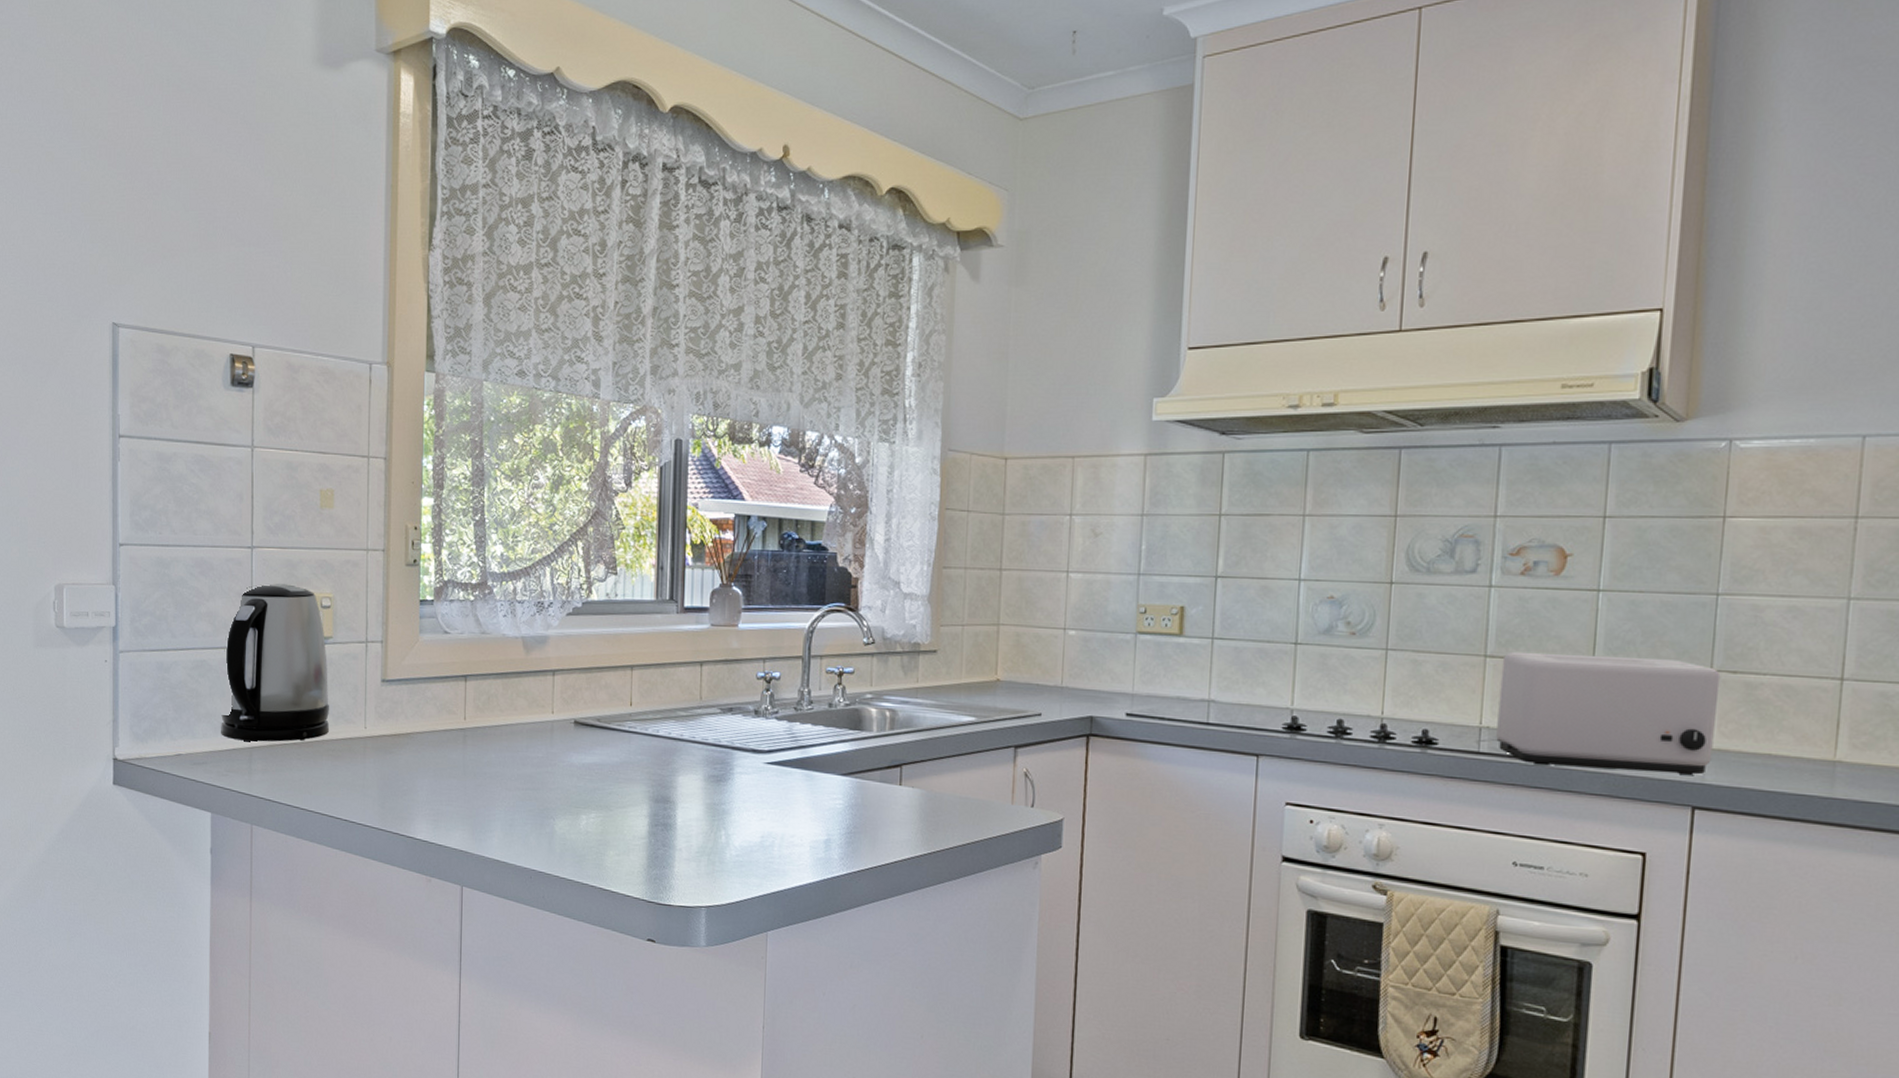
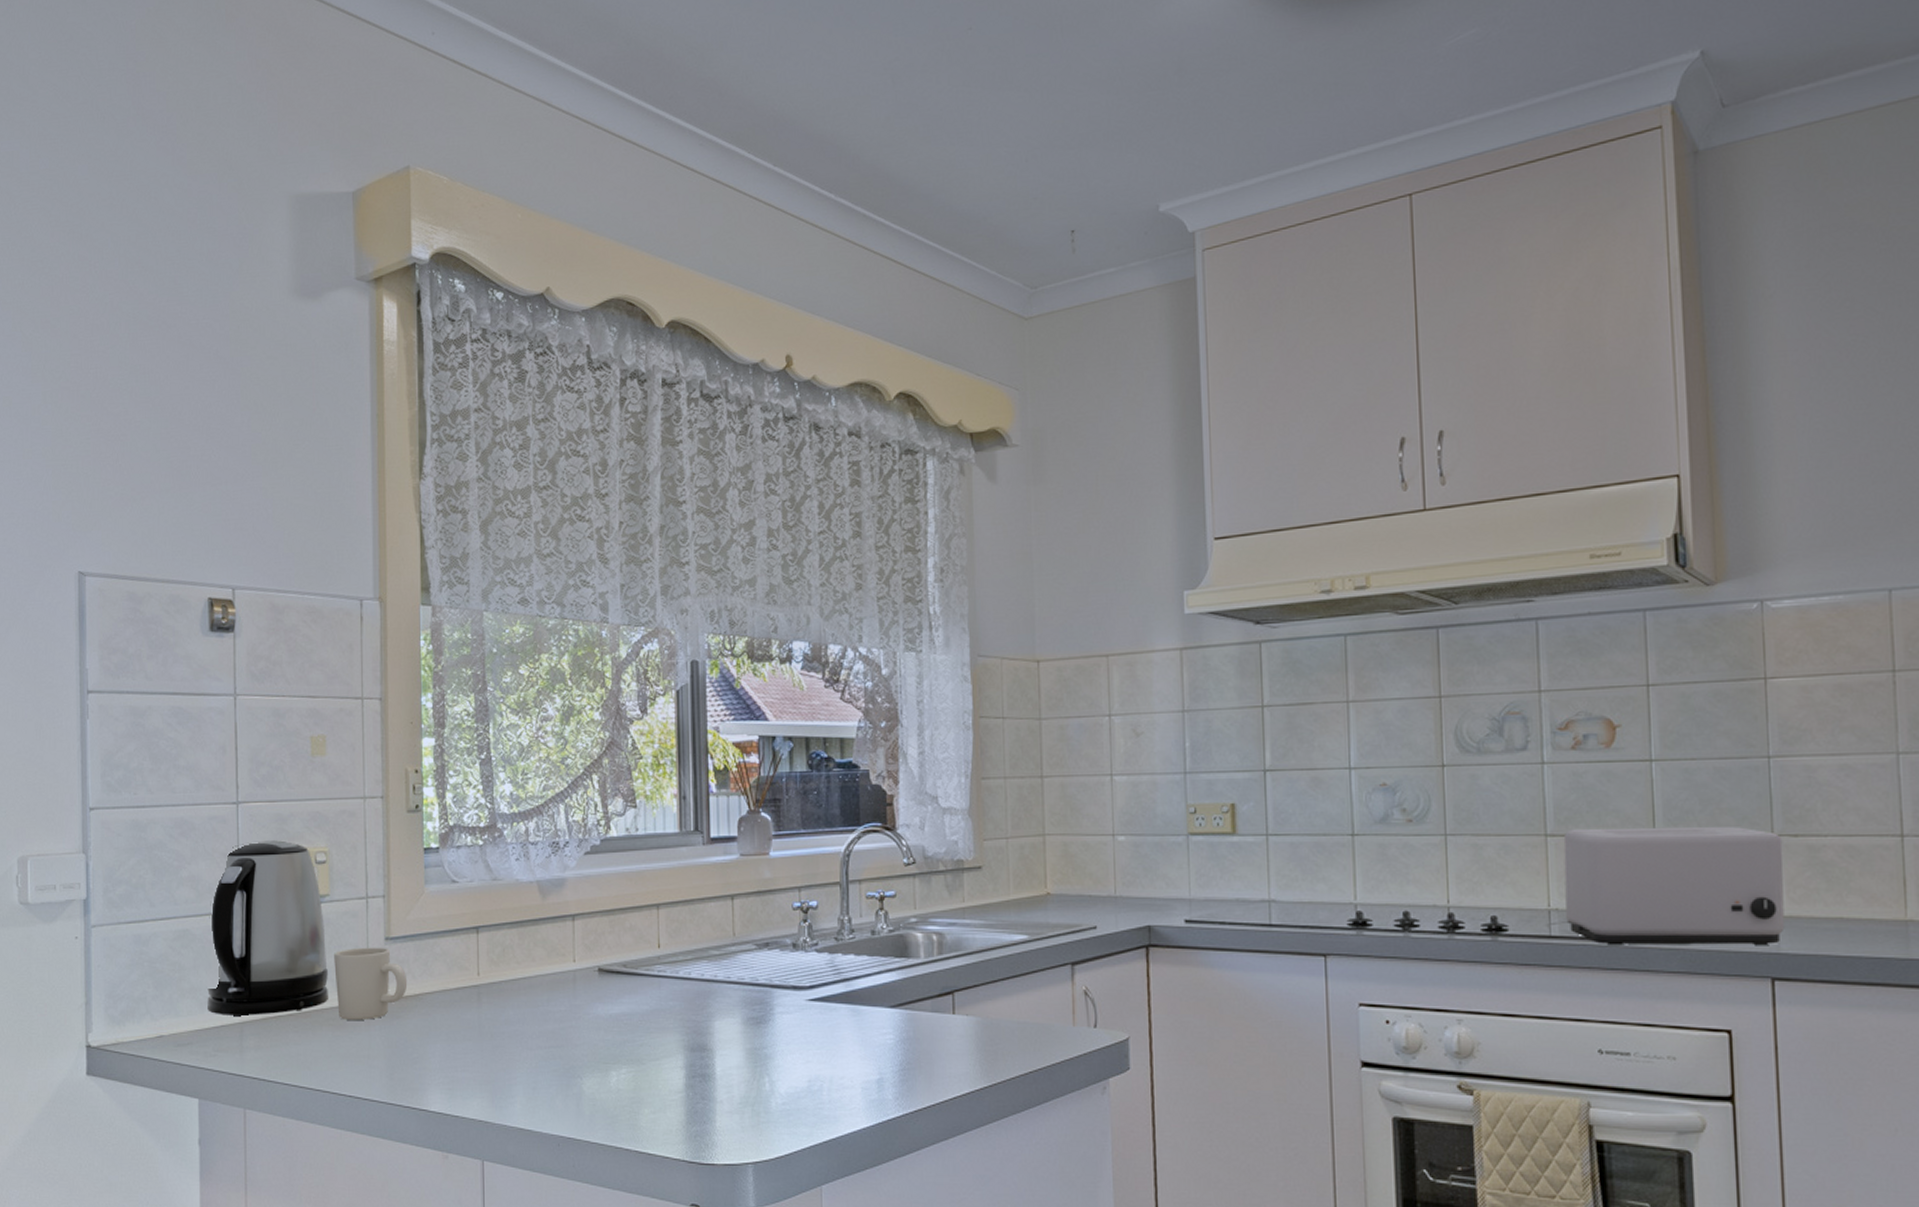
mug: none [335,687,401,753] -> present [334,947,408,1020]

